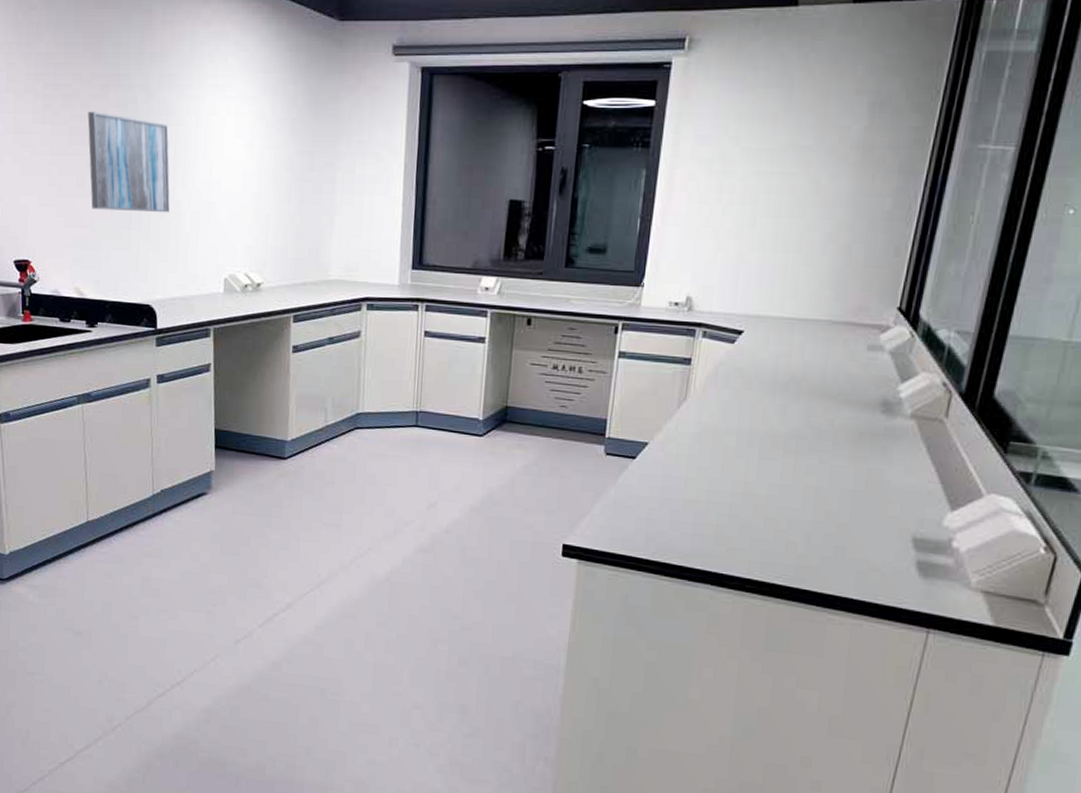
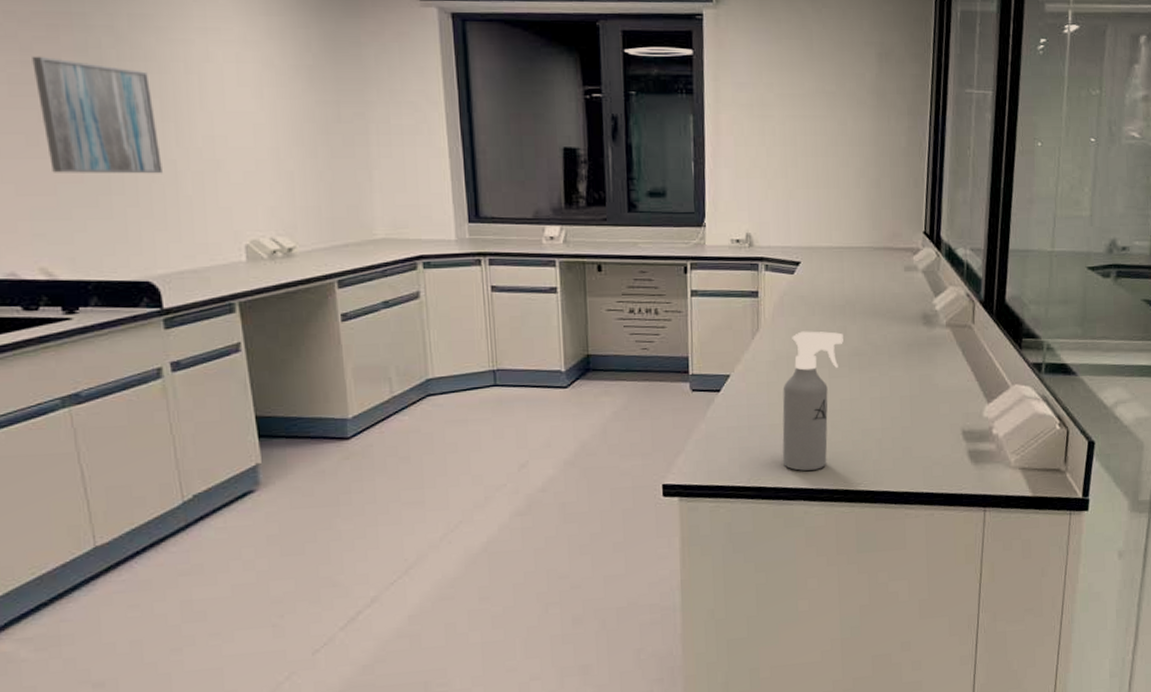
spray bottle: none [692,405,782,555] -> present [782,331,843,471]

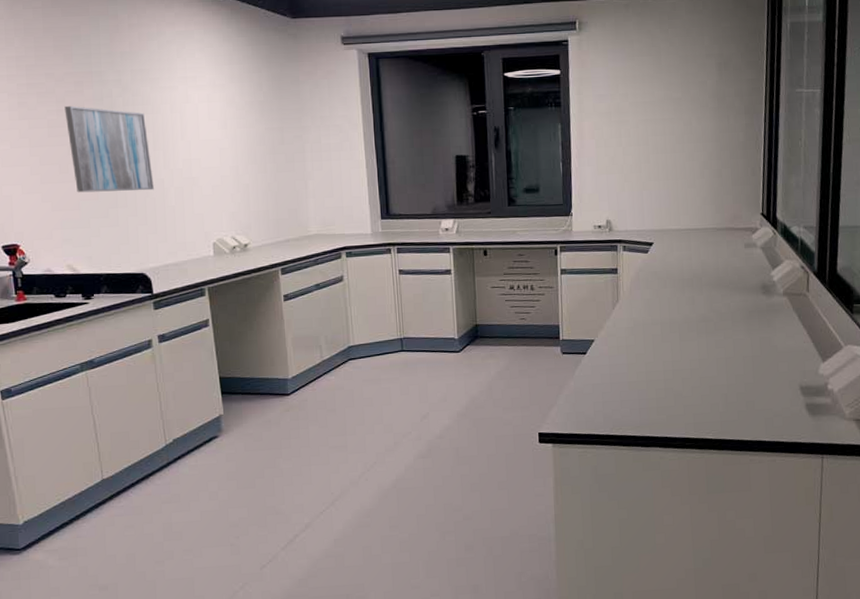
spray bottle: present [782,331,843,471] -> none [639,301,692,422]

